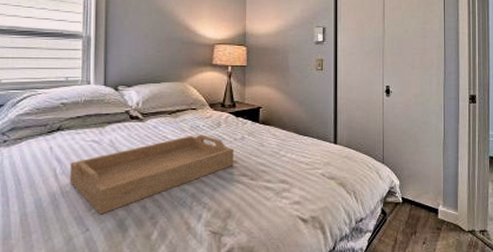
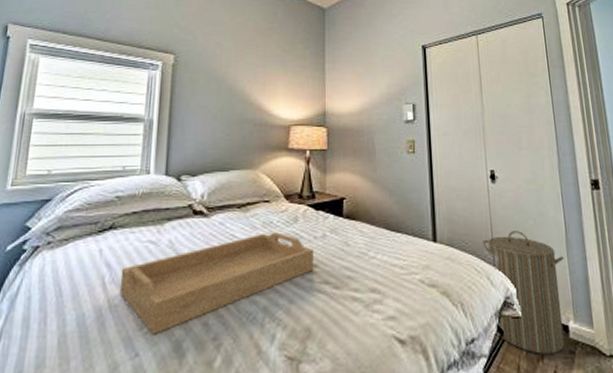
laundry hamper: none [375,136,440,230] -> present [482,231,565,354]

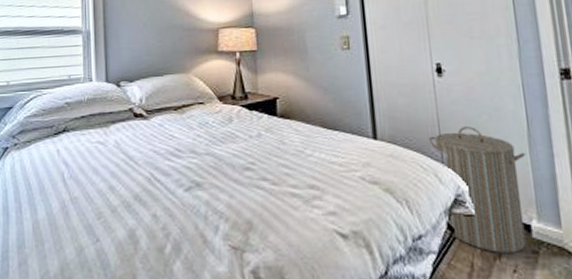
serving tray: present [119,232,314,335] -> none [77,132,251,224]

